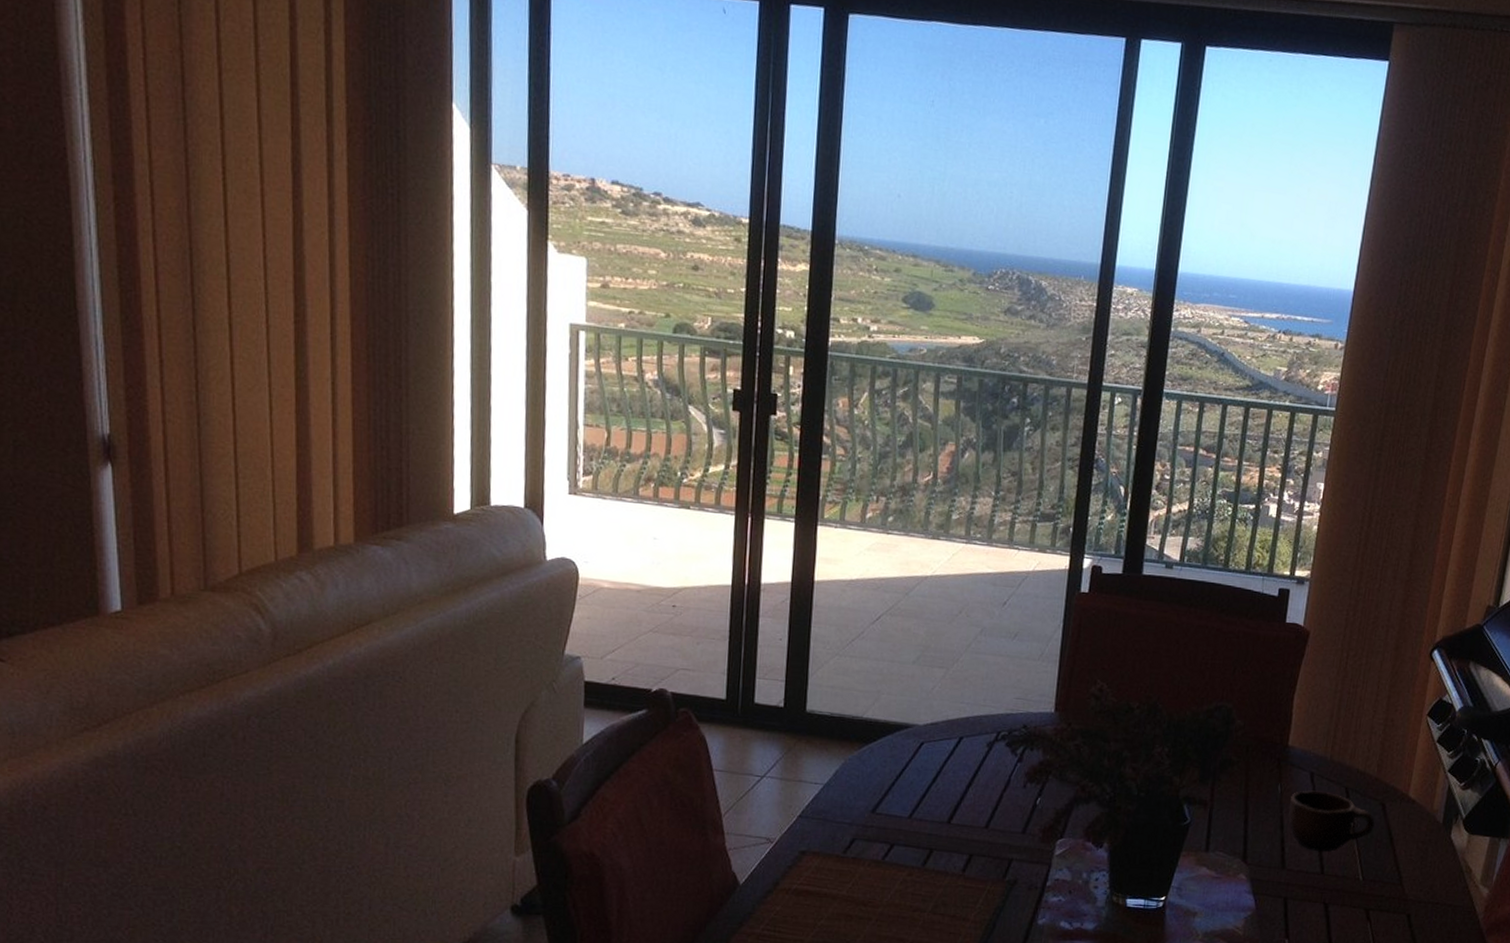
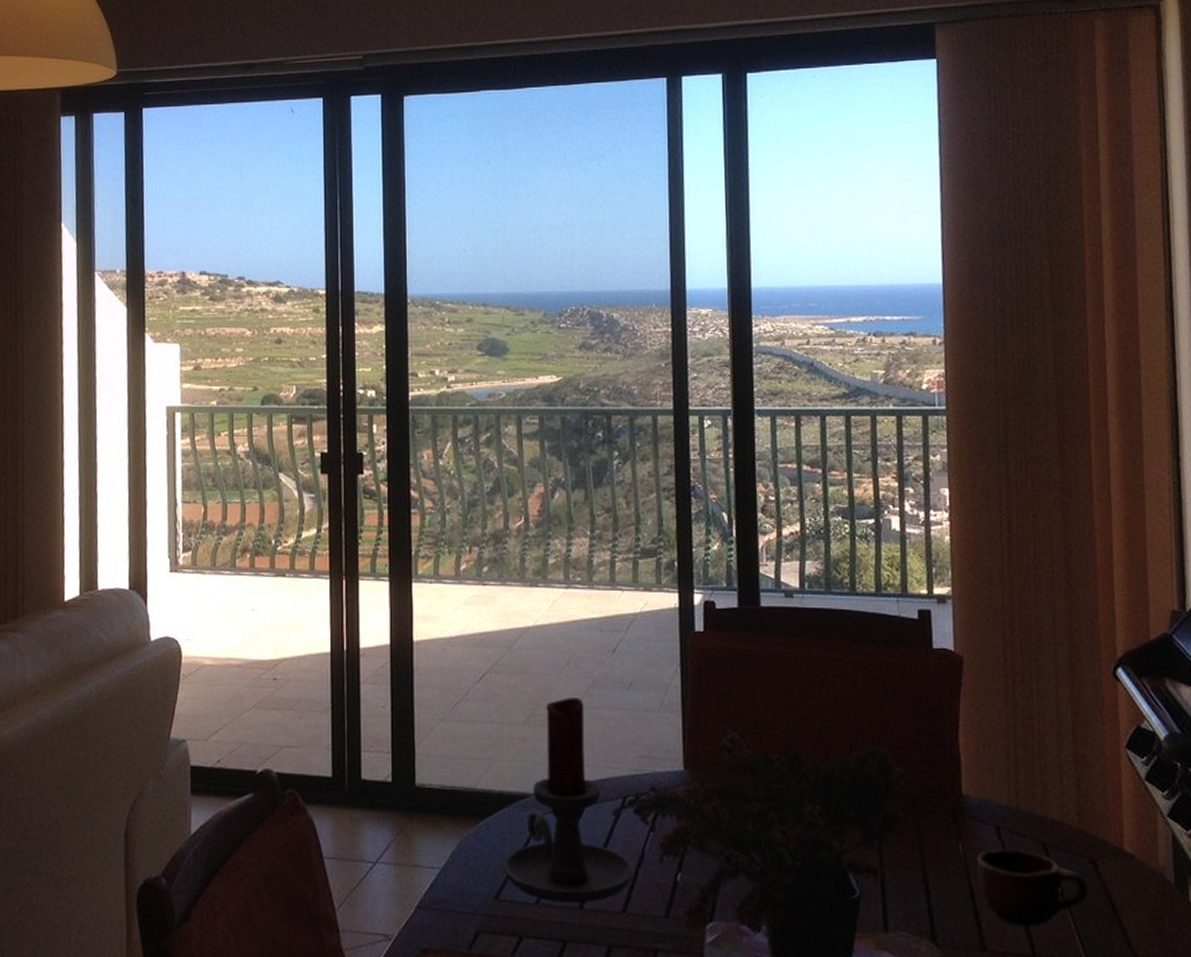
candle holder: none [882,642,999,819] -> present [504,698,633,904]

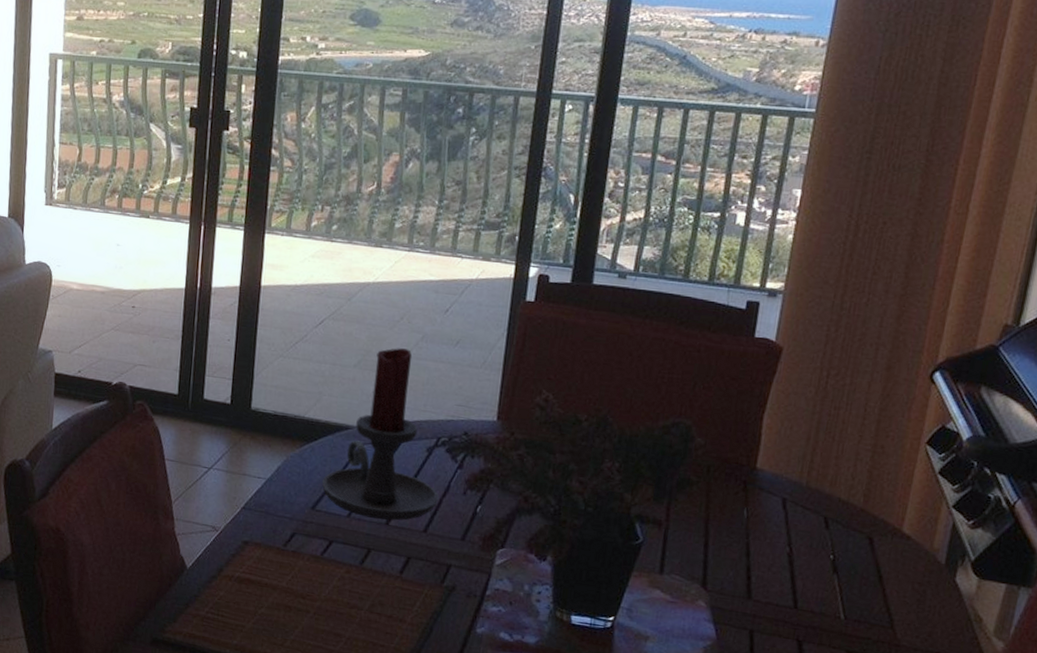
mug: present [976,849,1088,927] -> none [755,517,860,586]

